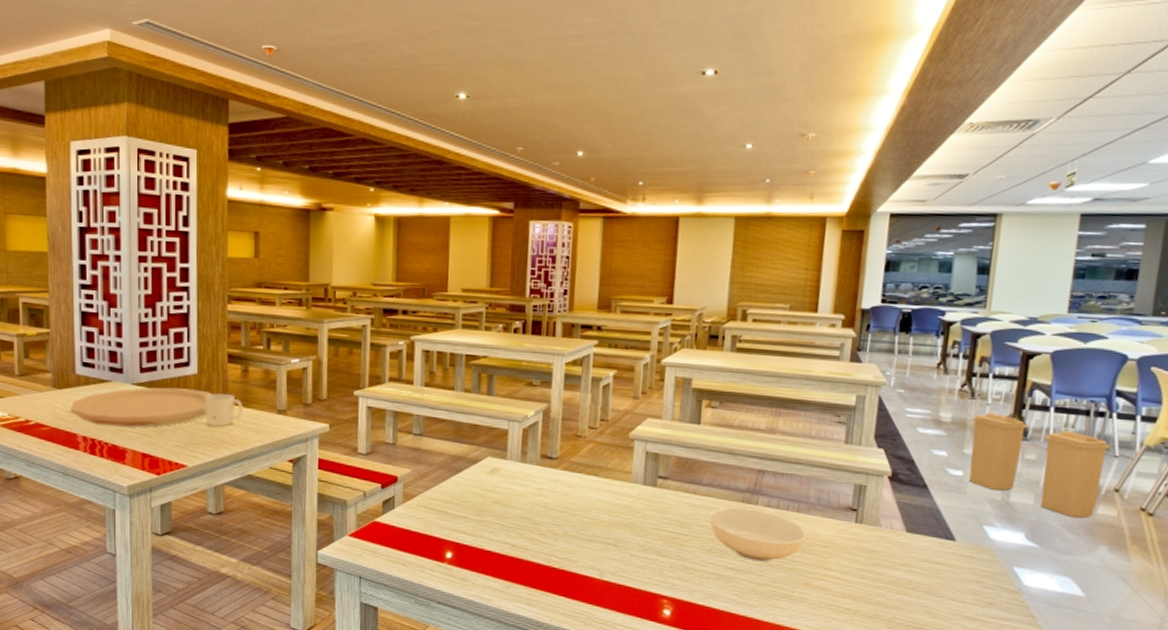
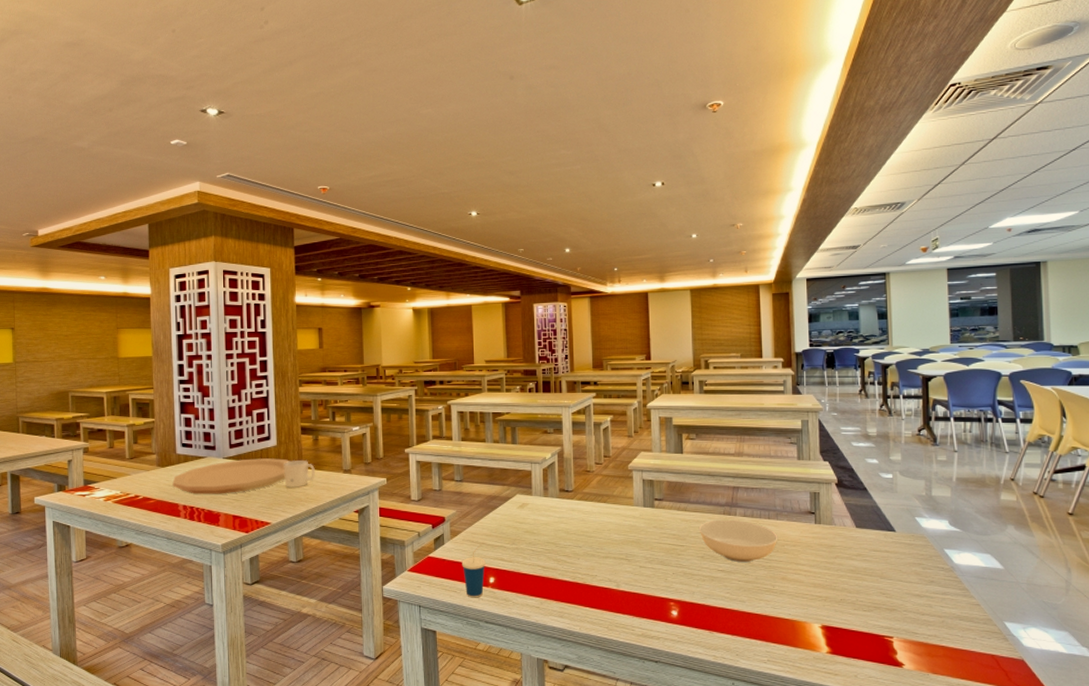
cup: none [414,512,443,574] -> present [462,544,486,598]
trash bin: present [968,411,1111,519] -> none [892,425,1002,505]

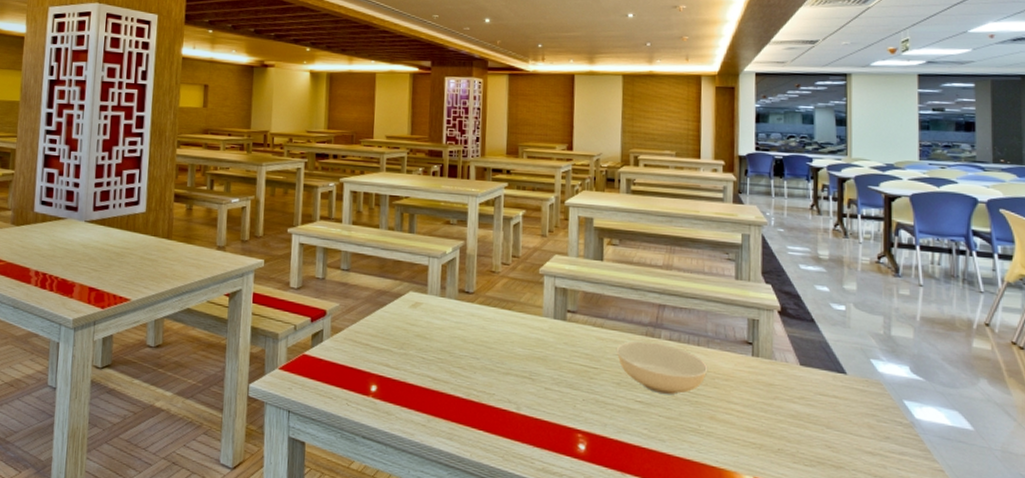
tray: present [172,458,290,494] -> none [26,224,159,262]
mug: present [284,460,316,489] -> none [150,230,186,263]
cup: present [462,544,486,598] -> none [341,345,368,408]

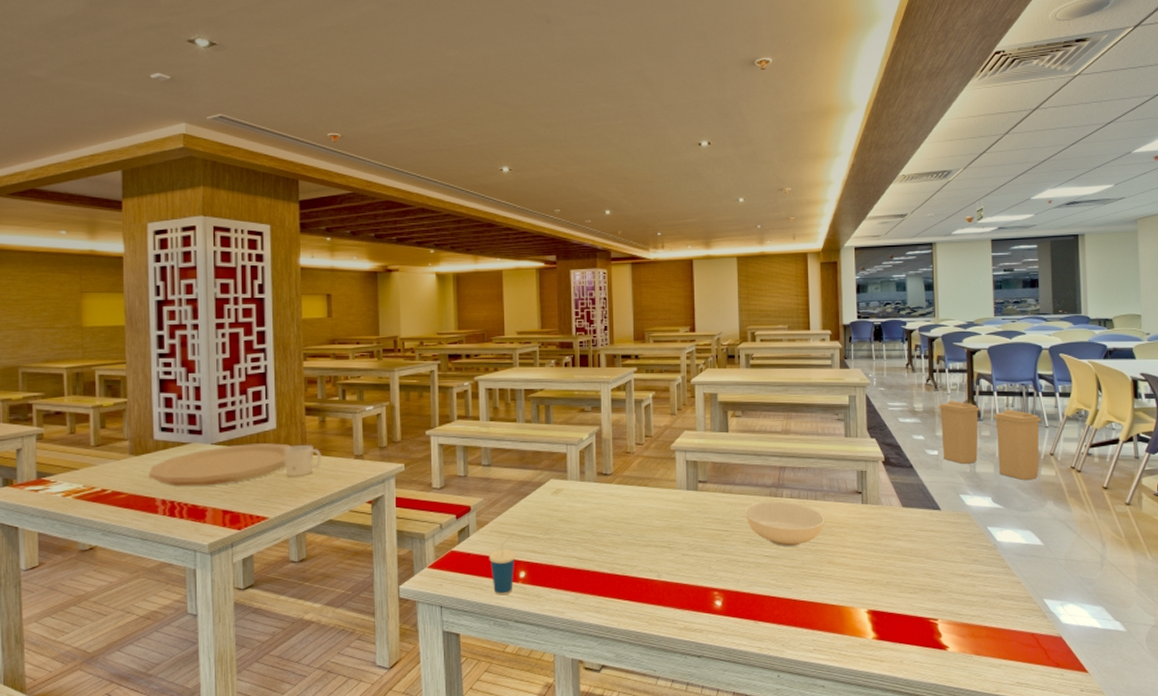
tray: none [26,224,159,262] -> present [149,443,292,487]
mug: none [150,230,186,263] -> present [284,445,322,478]
cup: none [341,345,368,408] -> present [489,535,516,595]
trash bin: none [846,249,976,352] -> present [937,400,1042,481]

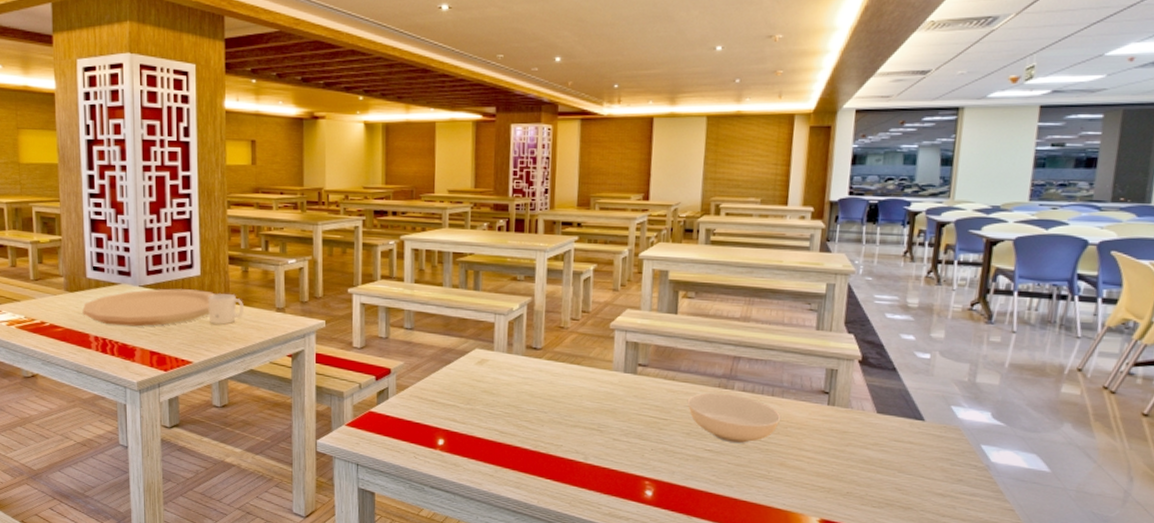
cup: present [489,535,516,595] -> none [407,402,435,460]
trash bin: present [937,400,1042,481] -> none [936,297,1074,398]

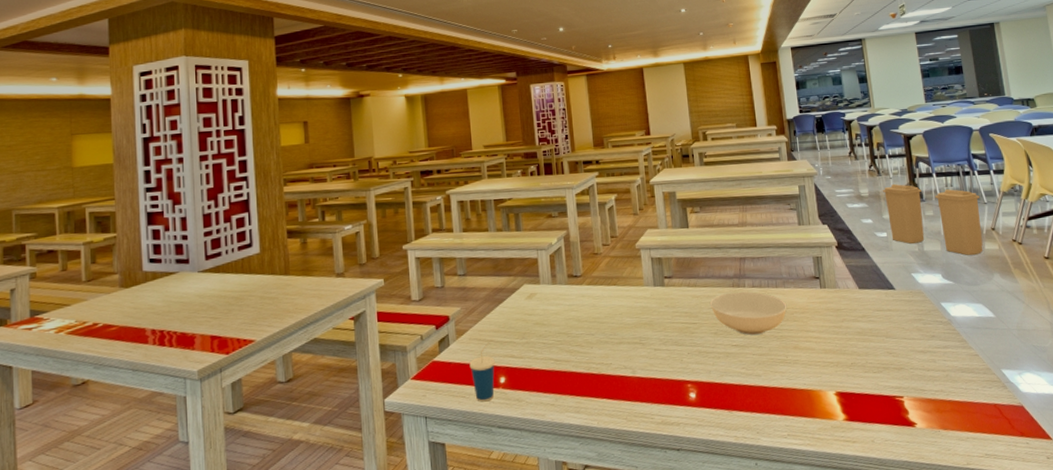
tray: present [82,288,216,327] -> none [138,267,276,316]
mug: present [208,293,245,326] -> none [268,267,305,300]
cup: none [407,402,435,460] -> present [469,342,495,402]
trash bin: none [936,297,1074,398] -> present [882,183,983,256]

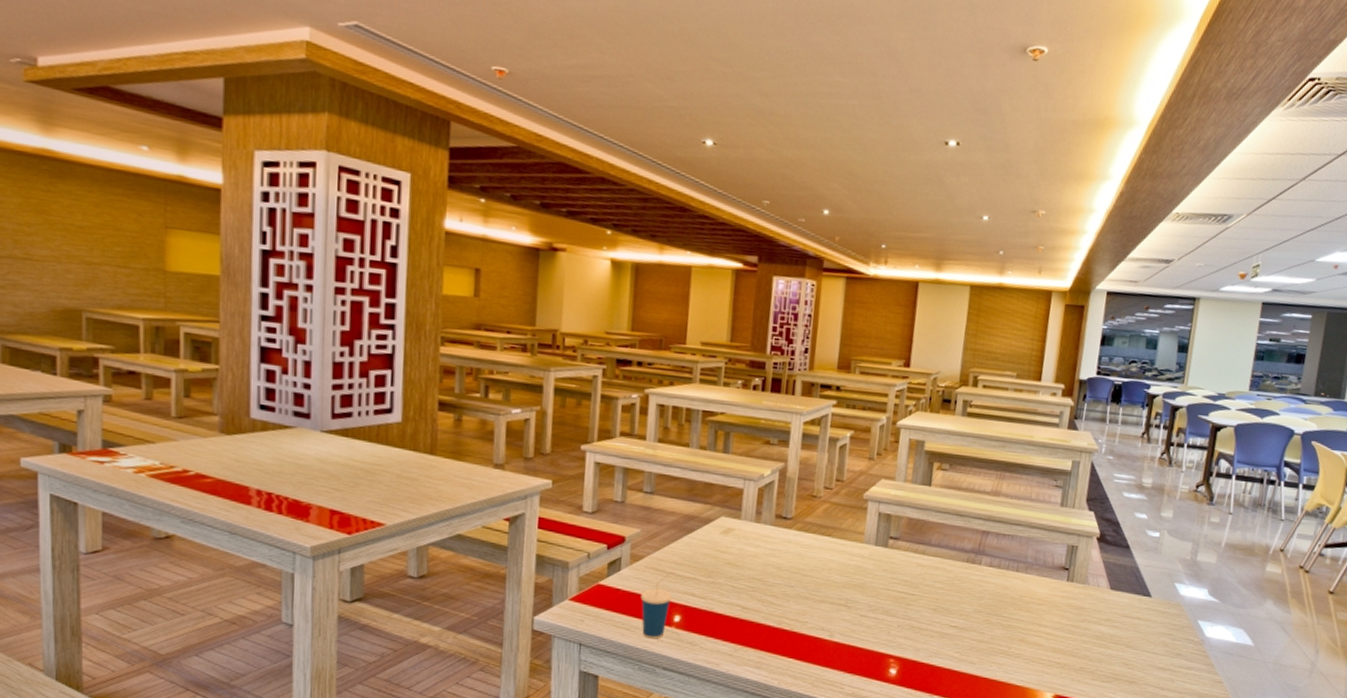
bowl: present [709,291,787,335] -> none [935,567,1024,619]
trash bin: present [882,183,983,256] -> none [1164,478,1279,576]

